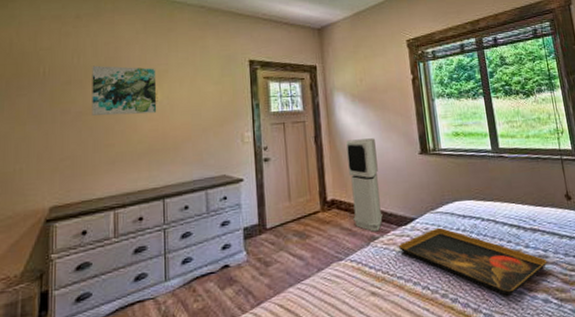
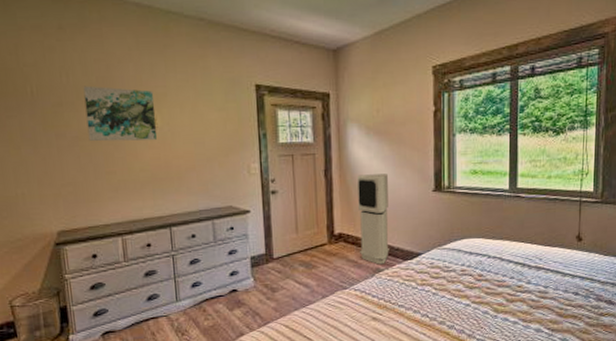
decorative tray: present [398,227,548,297] -> none [402,262,546,326]

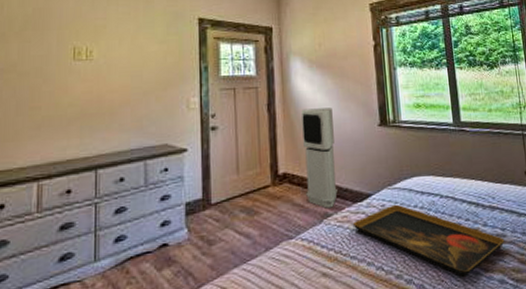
wall art: present [83,85,158,142] -> none [15,17,93,74]
decorative tray: none [402,262,546,326] -> present [352,204,505,278]

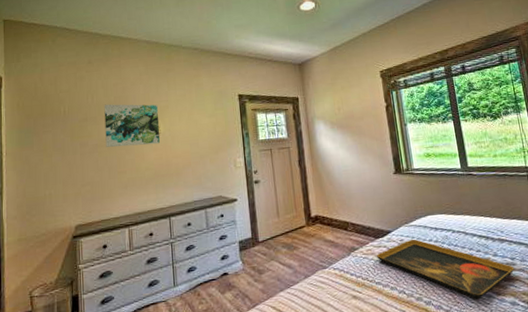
wall art: none [15,17,93,74] -> present [104,104,161,147]
air purifier: present [302,108,338,209] -> none [327,160,362,244]

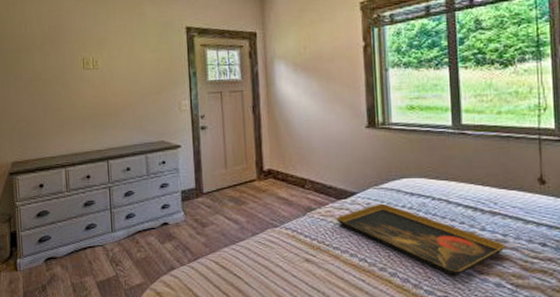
wall art: present [104,104,161,147] -> none [38,33,99,82]

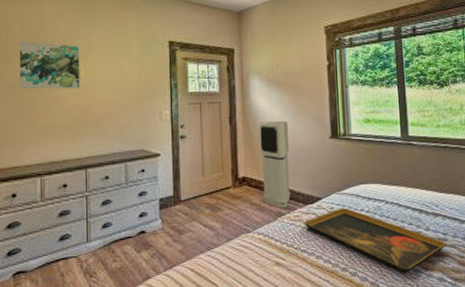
wall art: none [38,33,99,82] -> present [19,41,80,89]
air purifier: none [286,109,321,203] -> present [260,121,291,209]

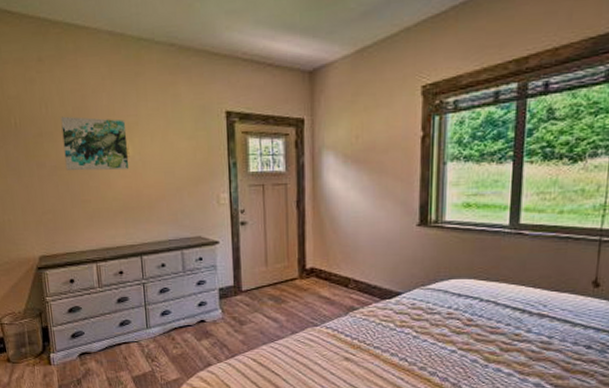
air purifier: present [260,121,291,209] -> none [333,205,366,303]
decorative tray: present [303,207,446,274] -> none [379,304,550,377]

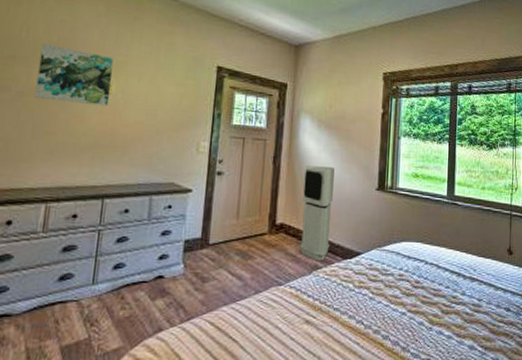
air purifier: none [333,205,366,303] -> present [300,165,335,261]

